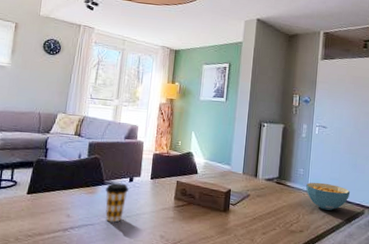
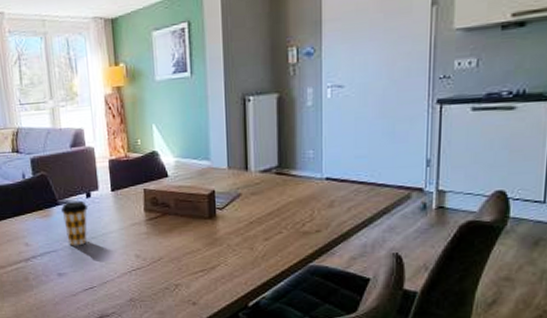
cereal bowl: present [306,182,351,210] -> none [320,164,388,200]

